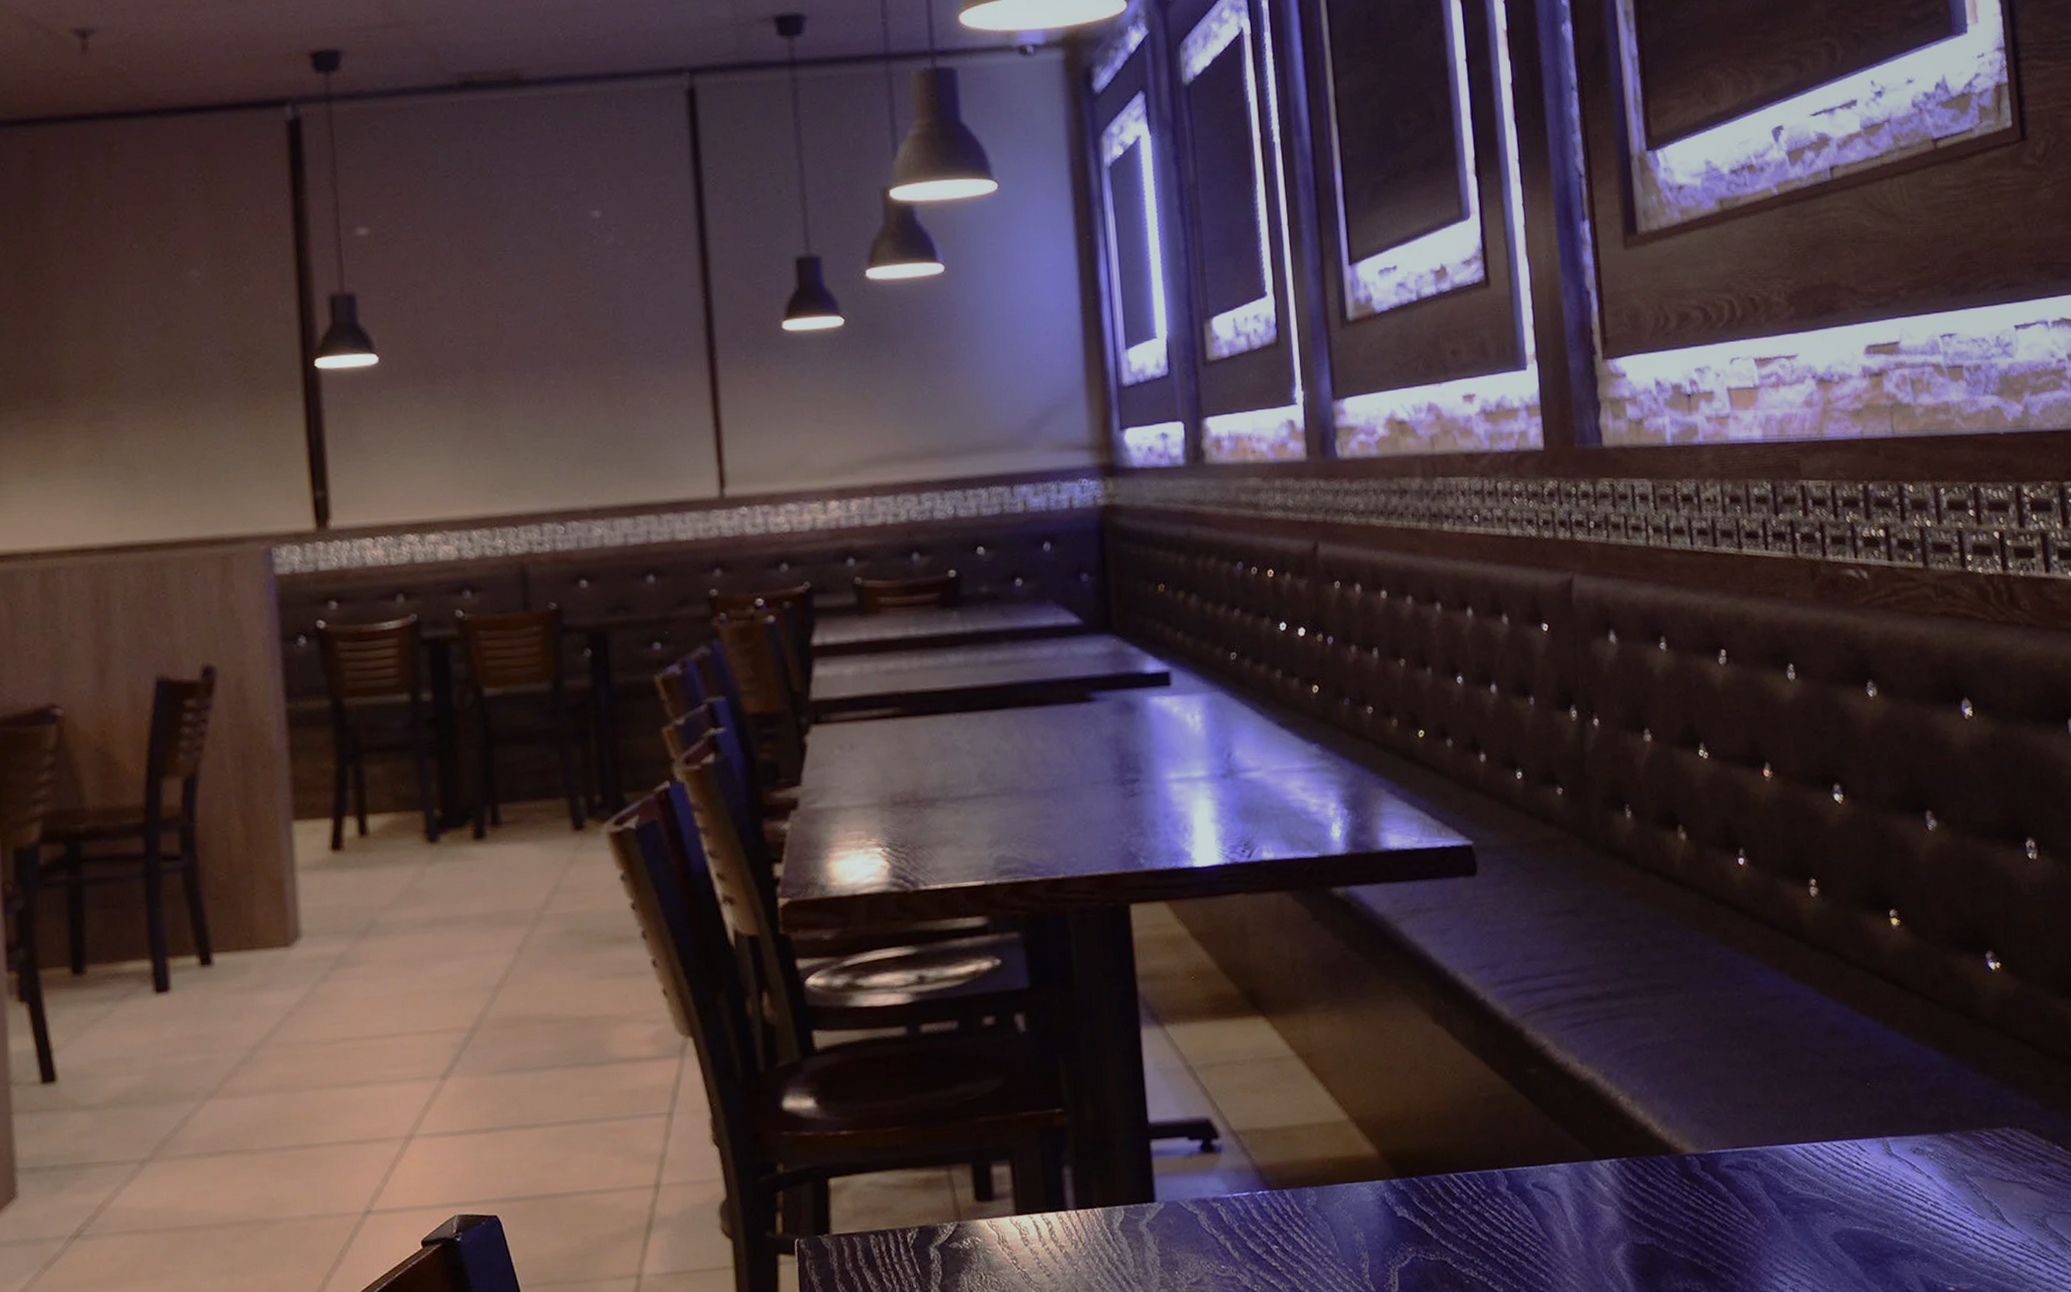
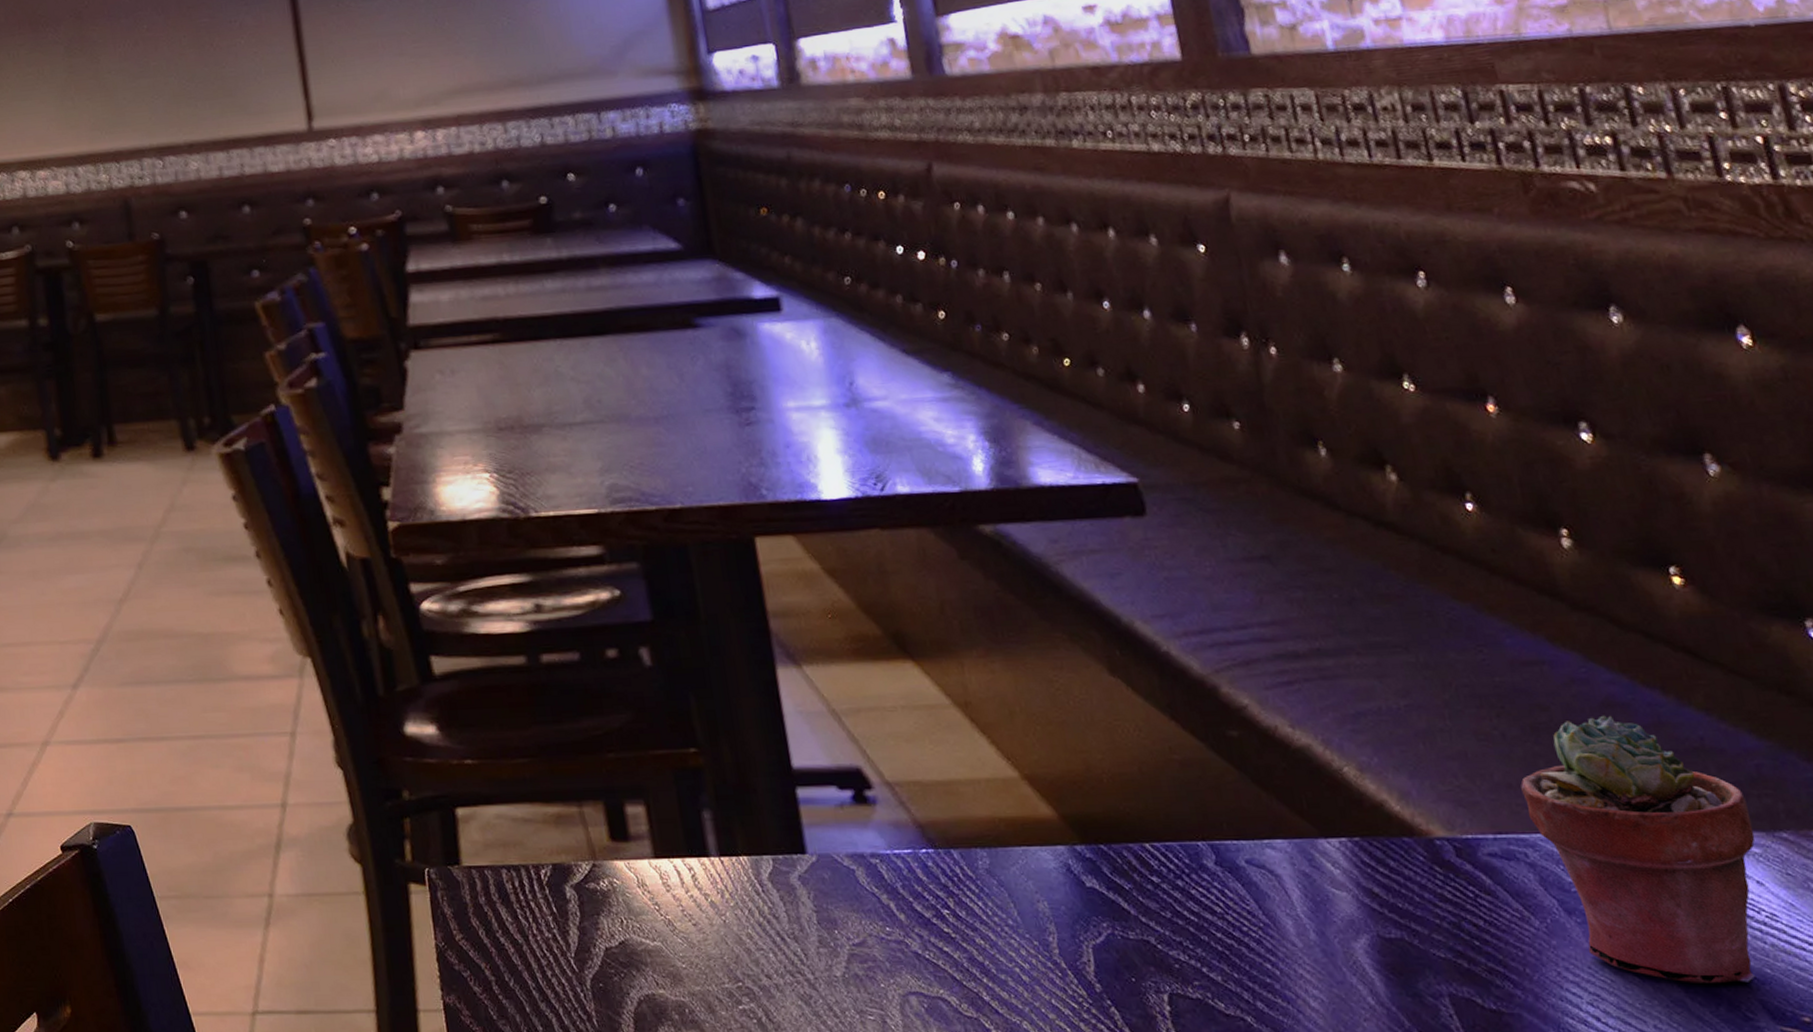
potted succulent: none [1757,1040,1930,1266] -> present [1520,715,1756,984]

